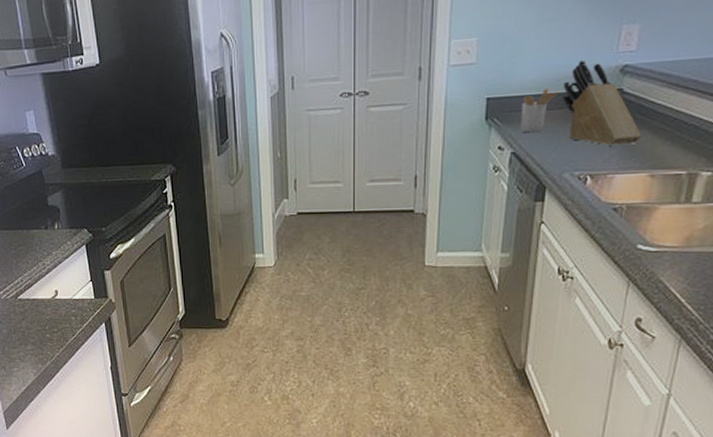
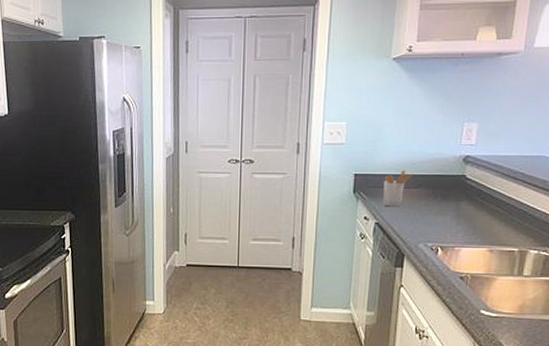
knife block: present [561,59,641,146] -> none [416,148,481,223]

